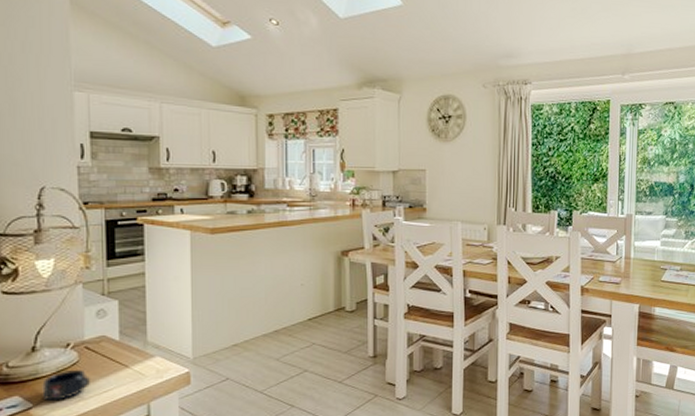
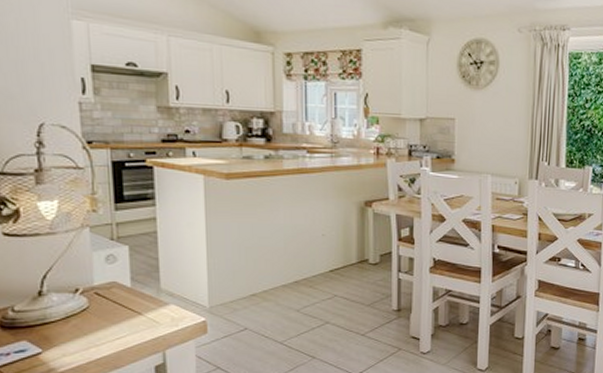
mug: present [42,369,91,401] -> none [51,315,103,346]

